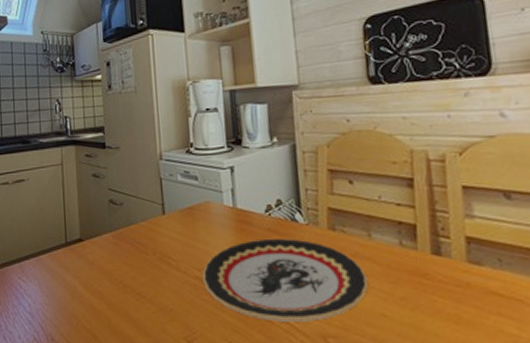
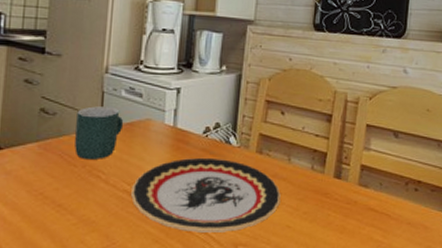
mug: none [141,192,185,246] -> present [75,106,124,159]

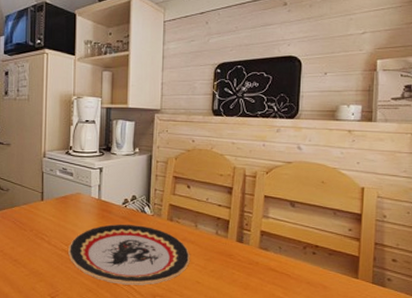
mug: present [75,106,124,159] -> none [24,184,60,225]

